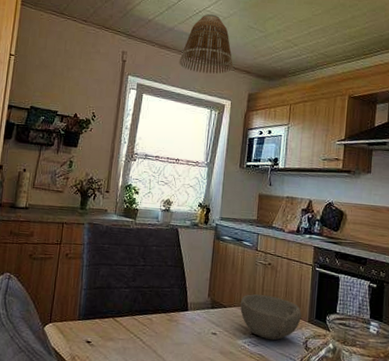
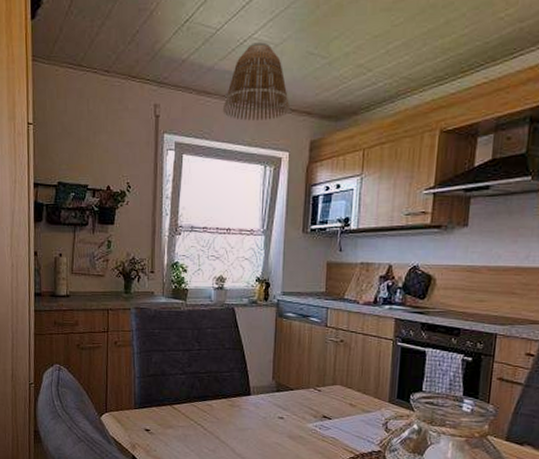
bowl: present [240,294,302,341] -> none [309,375,381,423]

